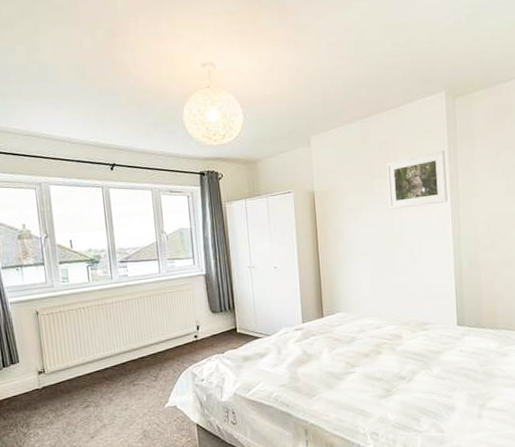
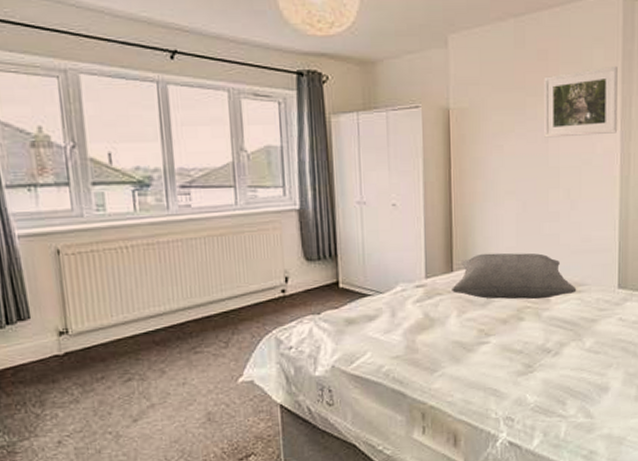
pillow: none [323,300,423,338] -> present [452,252,577,300]

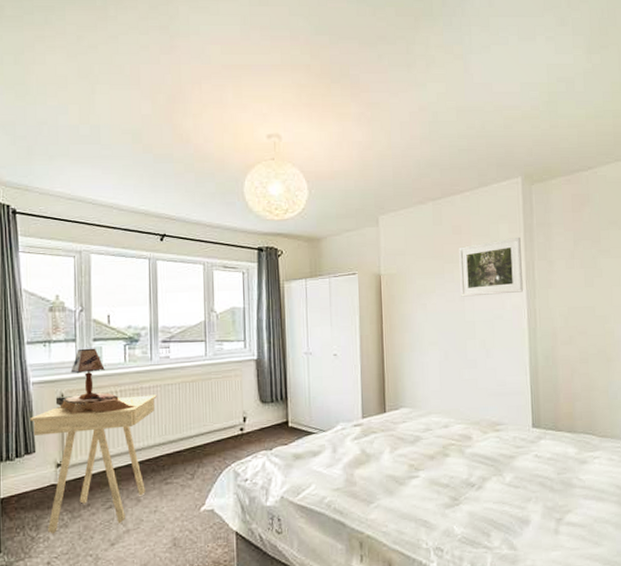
side table: none [20,250,178,411] -> present [30,394,157,534]
table lamp: none [49,194,153,274] -> present [55,348,136,414]
pillow: present [452,252,577,300] -> none [385,395,495,438]

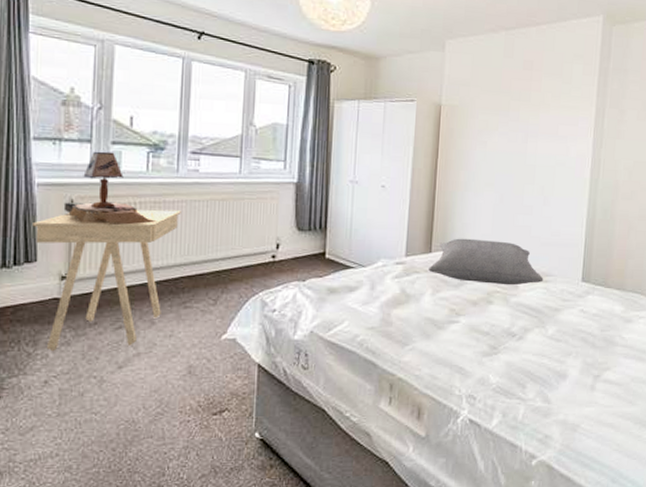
pillow: none [385,395,495,438] -> present [429,238,544,286]
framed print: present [459,237,523,297] -> none [524,80,594,140]

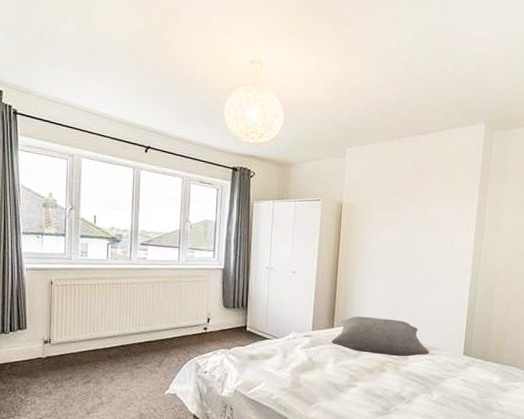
side table: present [33,209,181,352] -> none [23,289,133,399]
table lamp: present [63,151,157,225] -> none [45,243,115,301]

